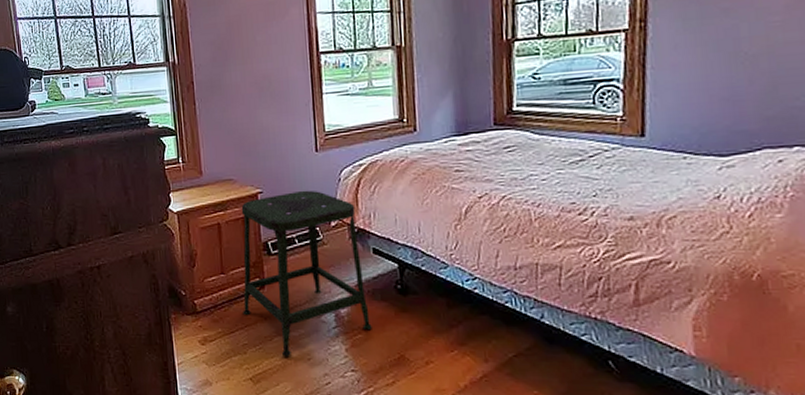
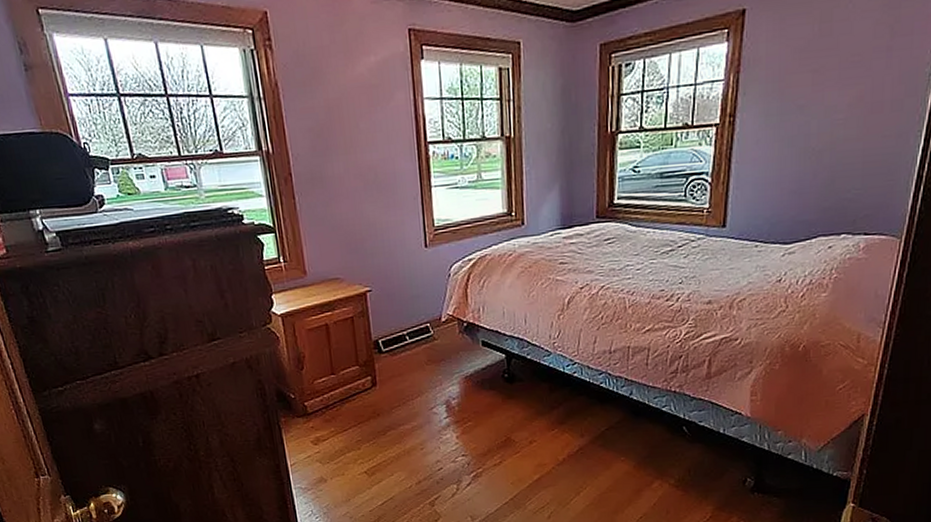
stool: present [241,190,372,357] -> none [349,286,481,449]

